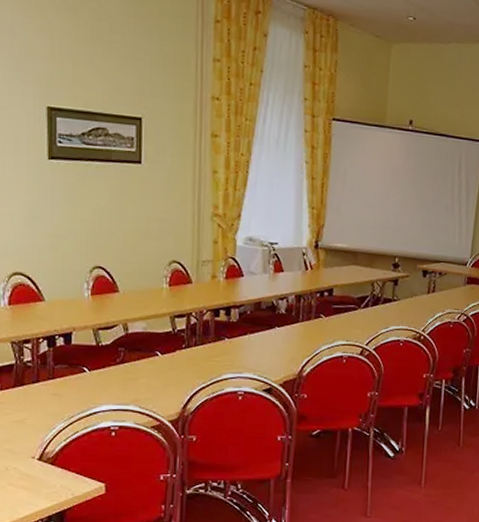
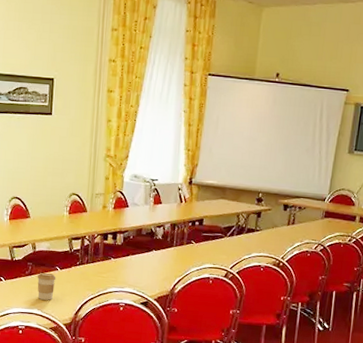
coffee cup: none [131,359,157,393] -> present [37,272,56,300]

